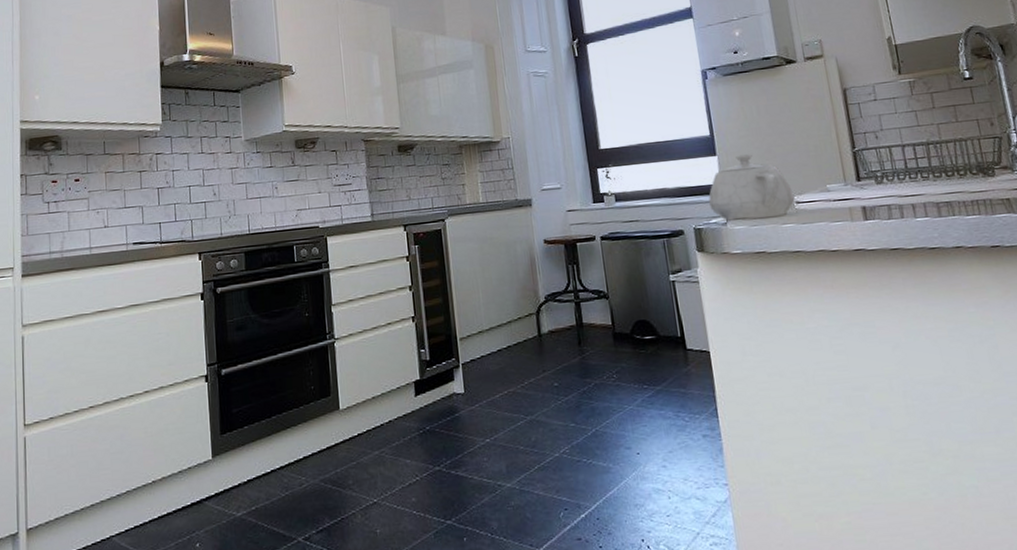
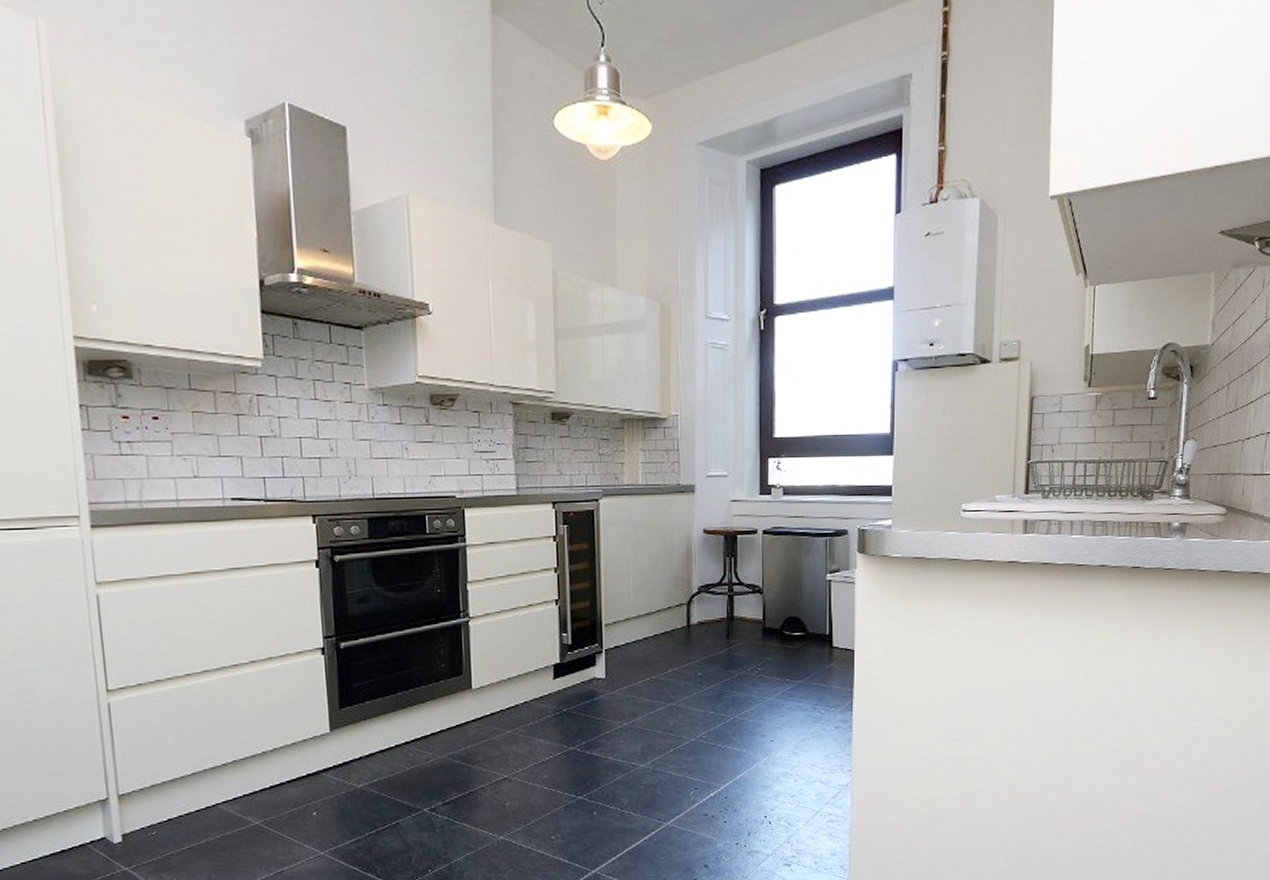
teapot: present [708,153,795,221] -> none [878,455,962,525]

